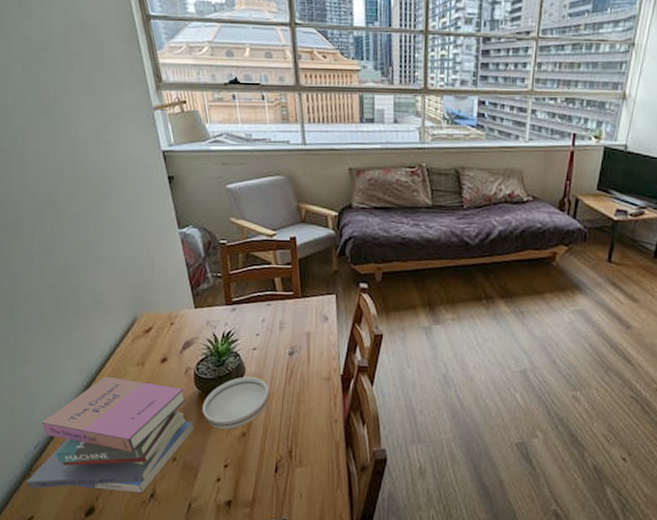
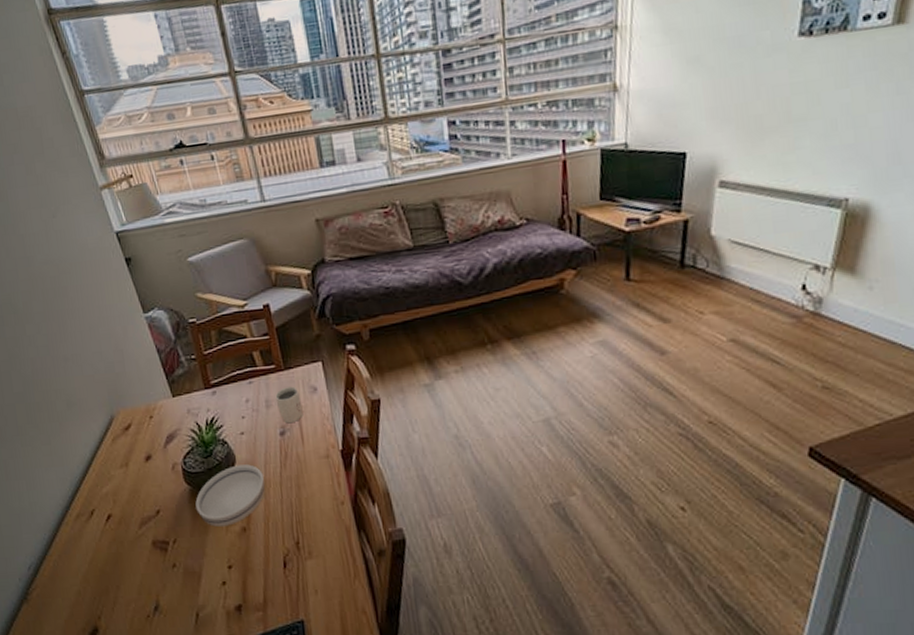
books: present [25,376,194,493] -> none [23,483,191,614]
mug: none [289,313,313,346] -> present [275,386,303,424]

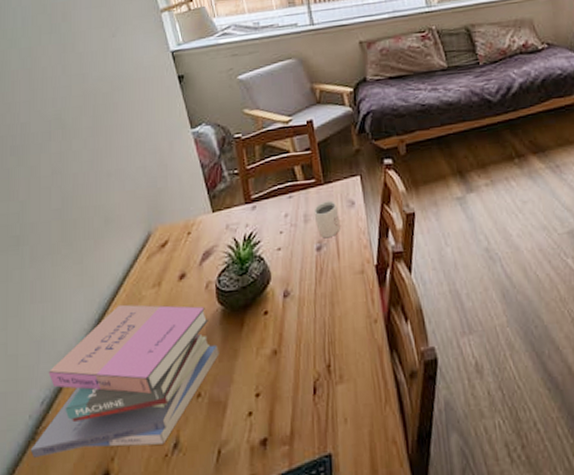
books: none [23,483,191,614] -> present [30,304,219,458]
bowl: present [195,464,266,527] -> none [227,281,300,350]

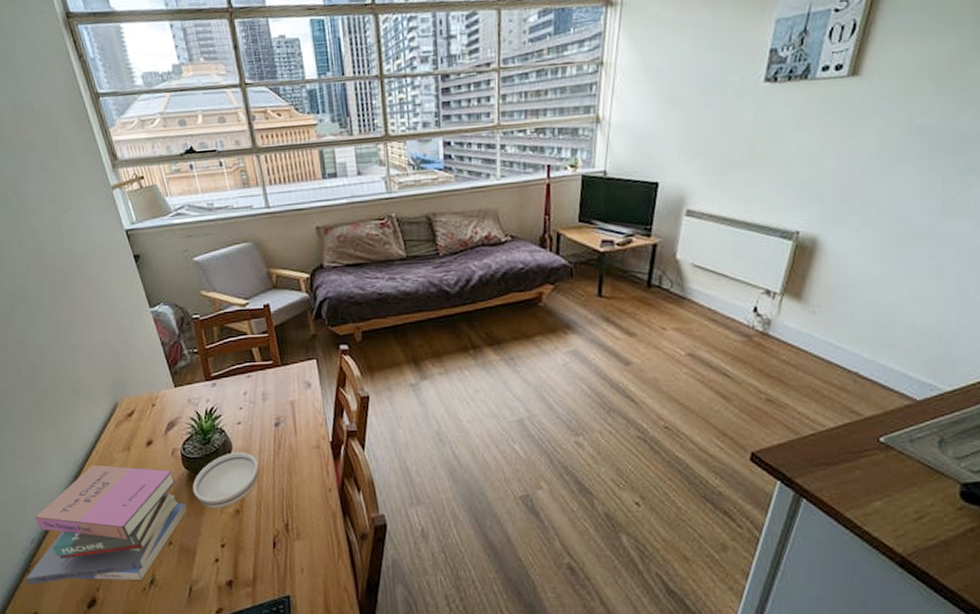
bowl: none [227,281,300,350] -> present [192,452,259,508]
mug: present [314,200,340,239] -> none [271,381,297,416]

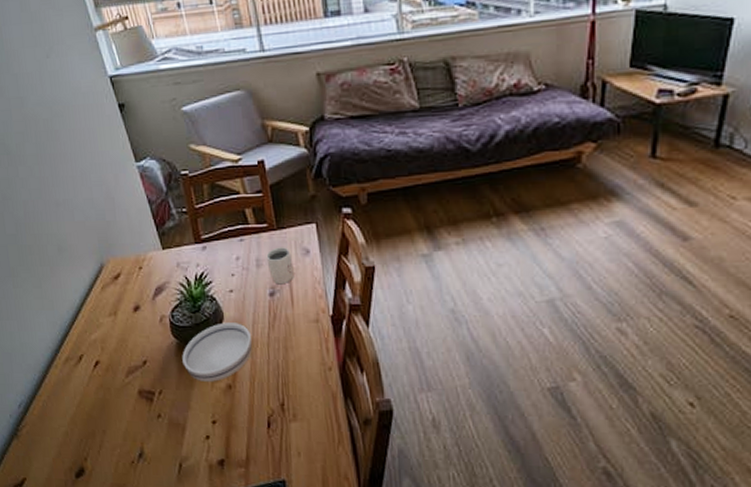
books: present [25,464,187,585] -> none [14,328,176,453]
mug: none [271,381,297,416] -> present [266,247,294,285]

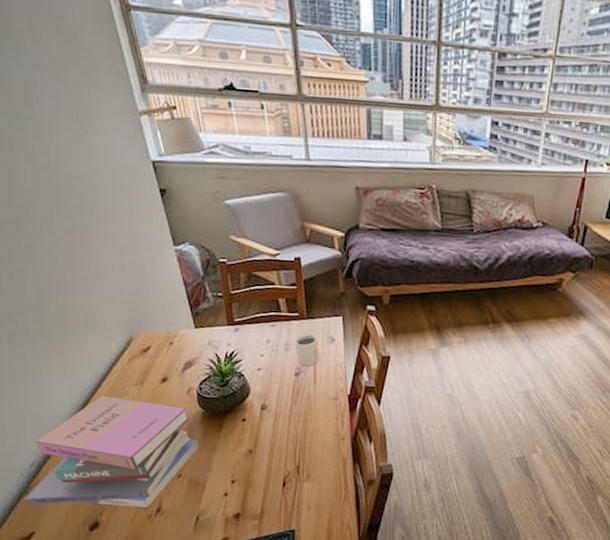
books: none [14,328,176,453] -> present [23,395,199,508]
bowl: present [182,322,253,382] -> none [207,396,276,447]

